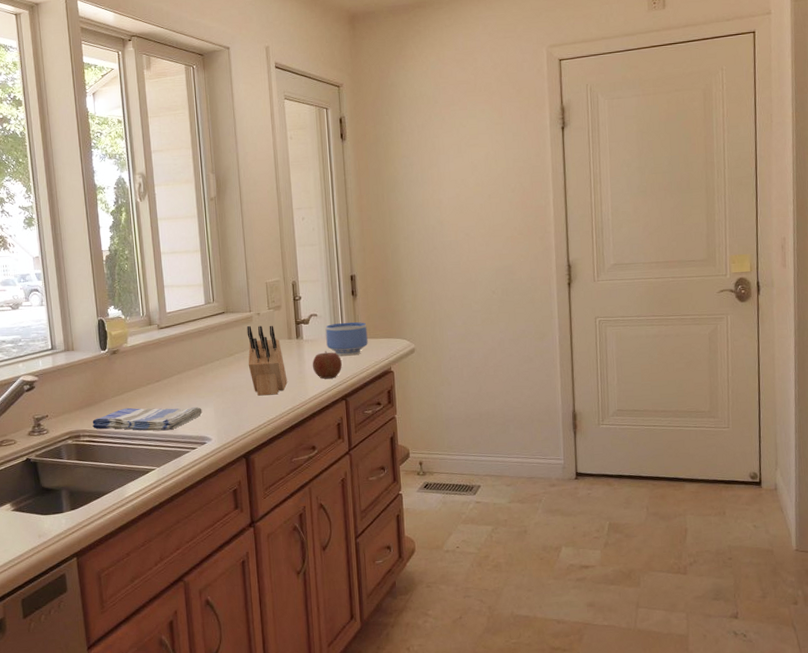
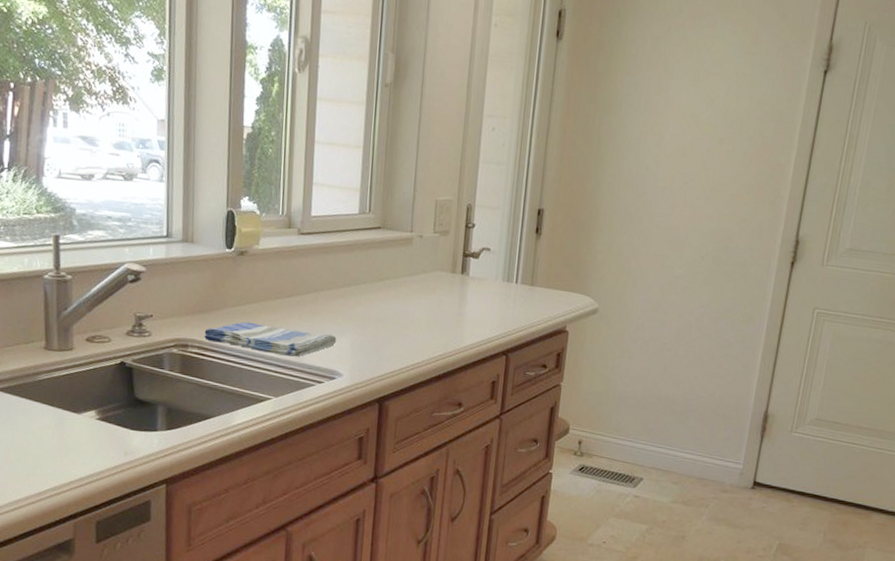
knife block: present [246,325,287,396] -> none [399,248,443,336]
apple: present [312,351,342,379] -> none [474,294,510,328]
bowl: present [325,322,368,356] -> none [495,263,547,305]

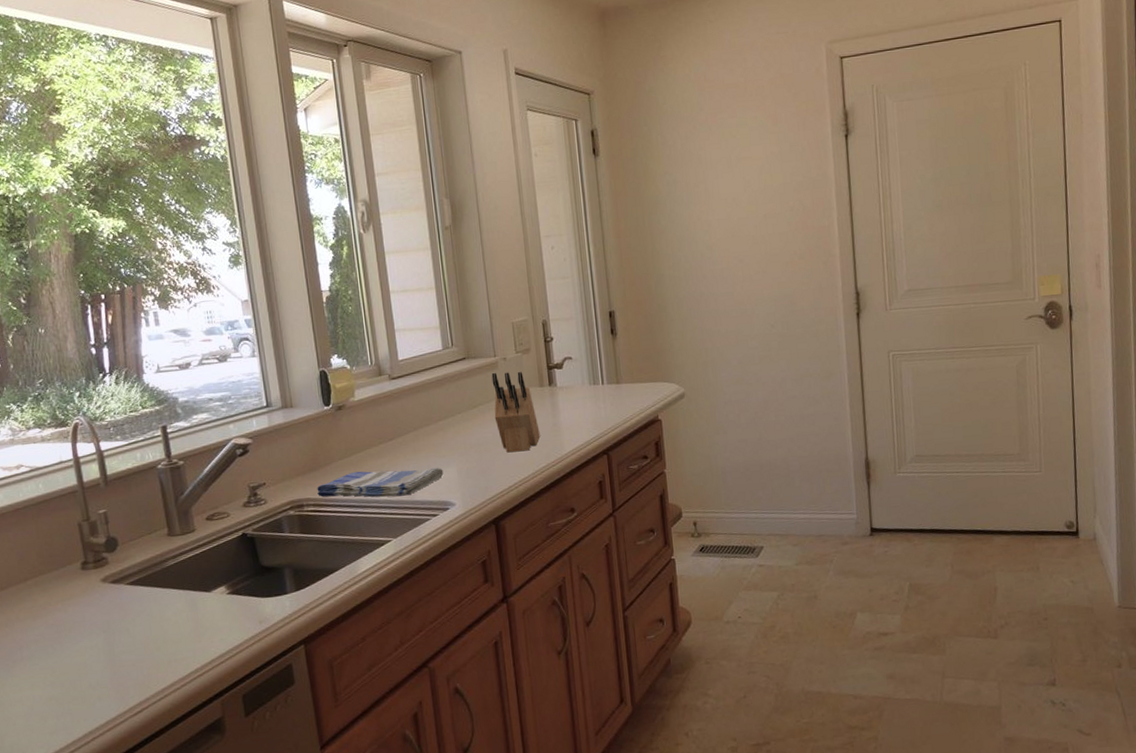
knife block: none [399,248,443,336] -> present [491,372,540,453]

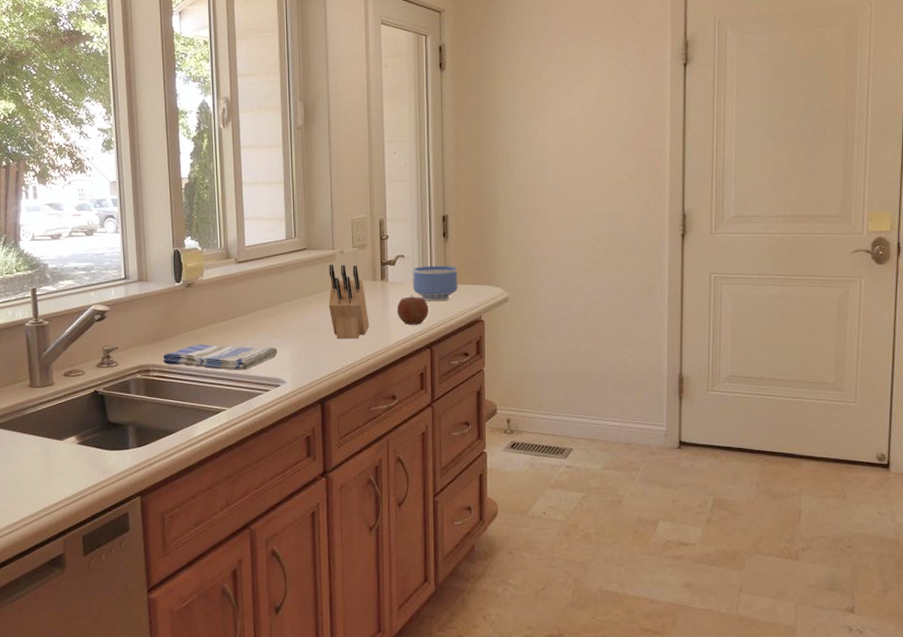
apple: none [568,399,602,431] -> present [396,295,428,325]
bowl: none [582,364,631,405] -> present [413,265,458,302]

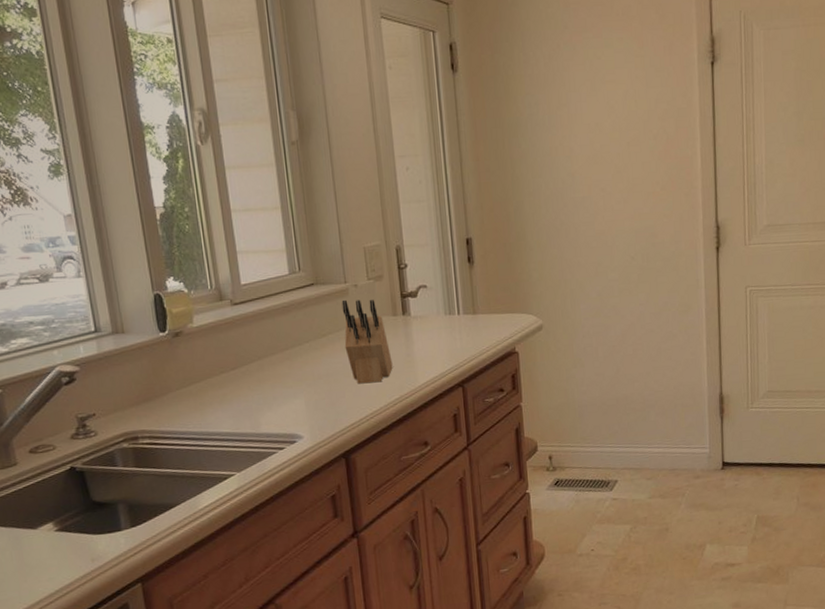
dish towel: present [163,344,278,370] -> none [152,398,291,430]
apple: present [396,295,428,325] -> none [422,329,458,363]
bowl: present [413,265,458,302] -> none [437,294,488,336]

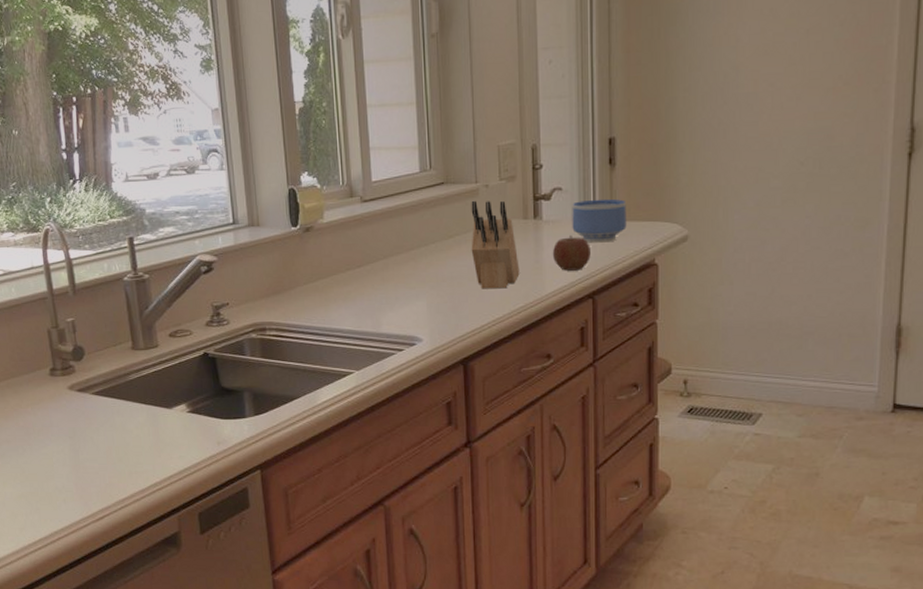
apple: none [422,329,458,363] -> present [552,236,591,271]
bowl: none [437,294,488,336] -> present [572,199,627,243]

